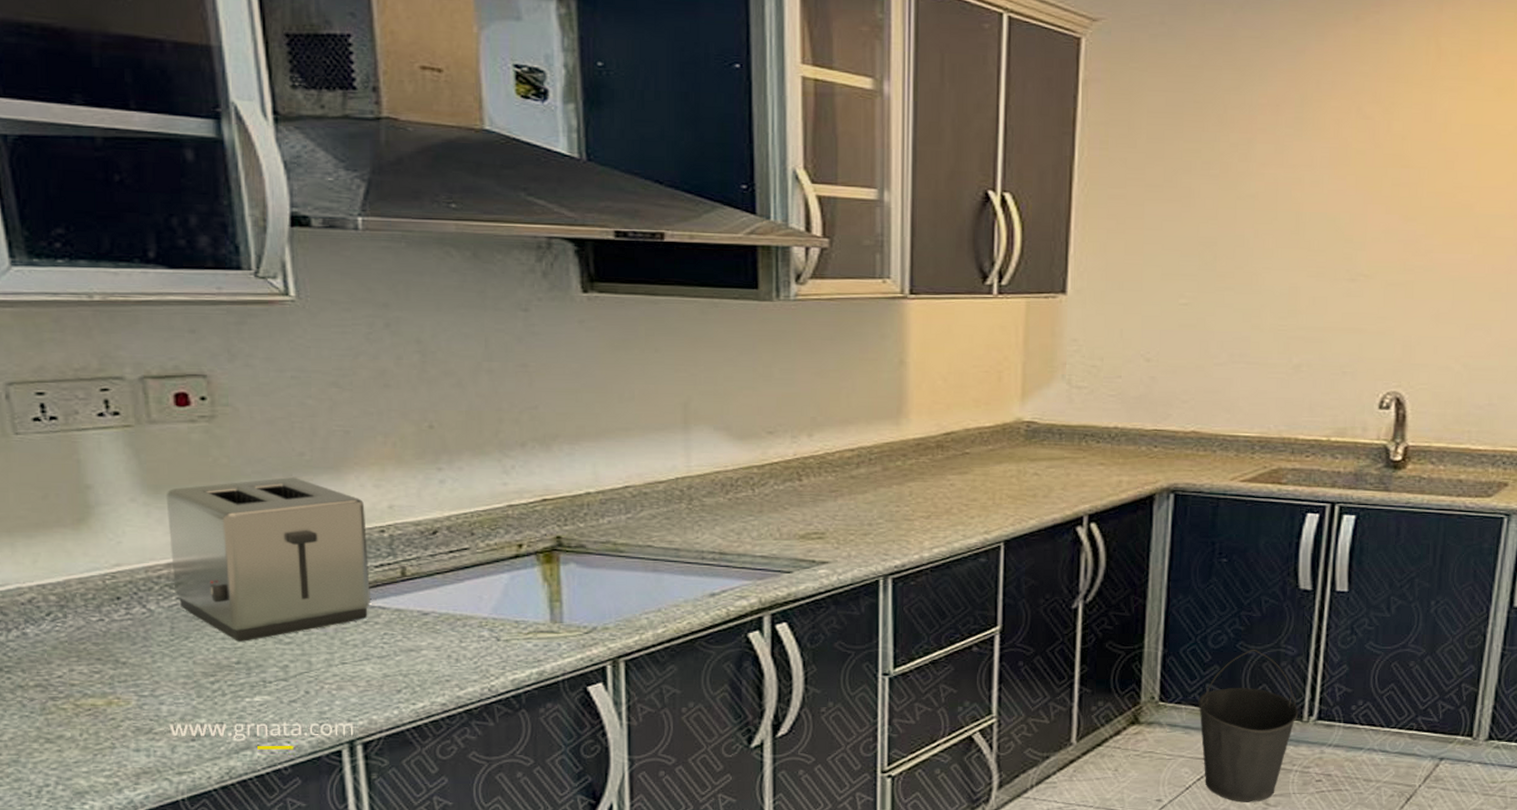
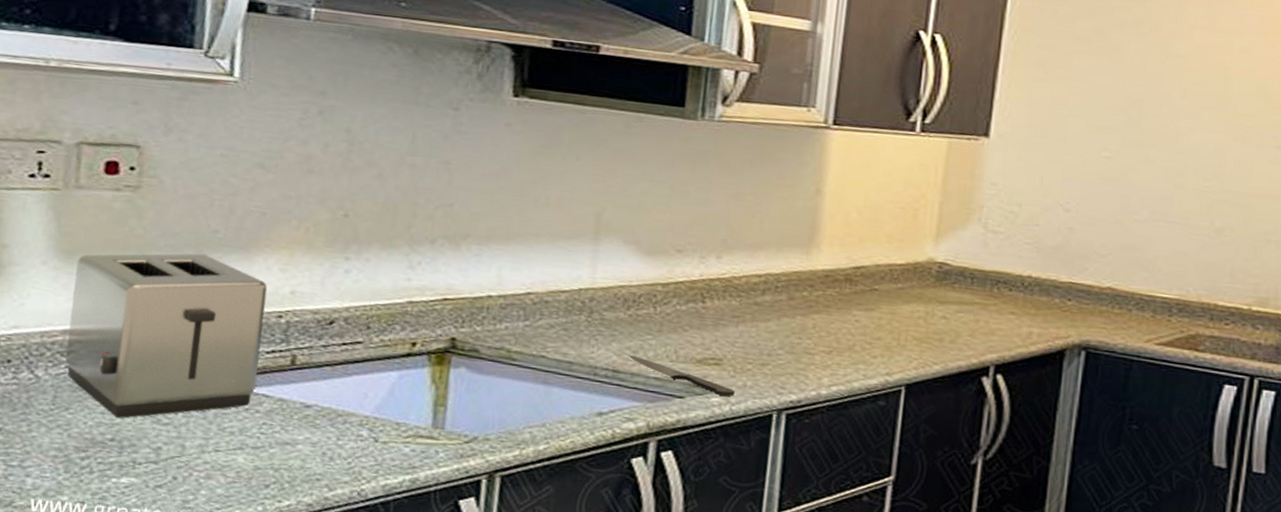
kitchen knife: none [731,537,840,567] -> present [627,354,735,396]

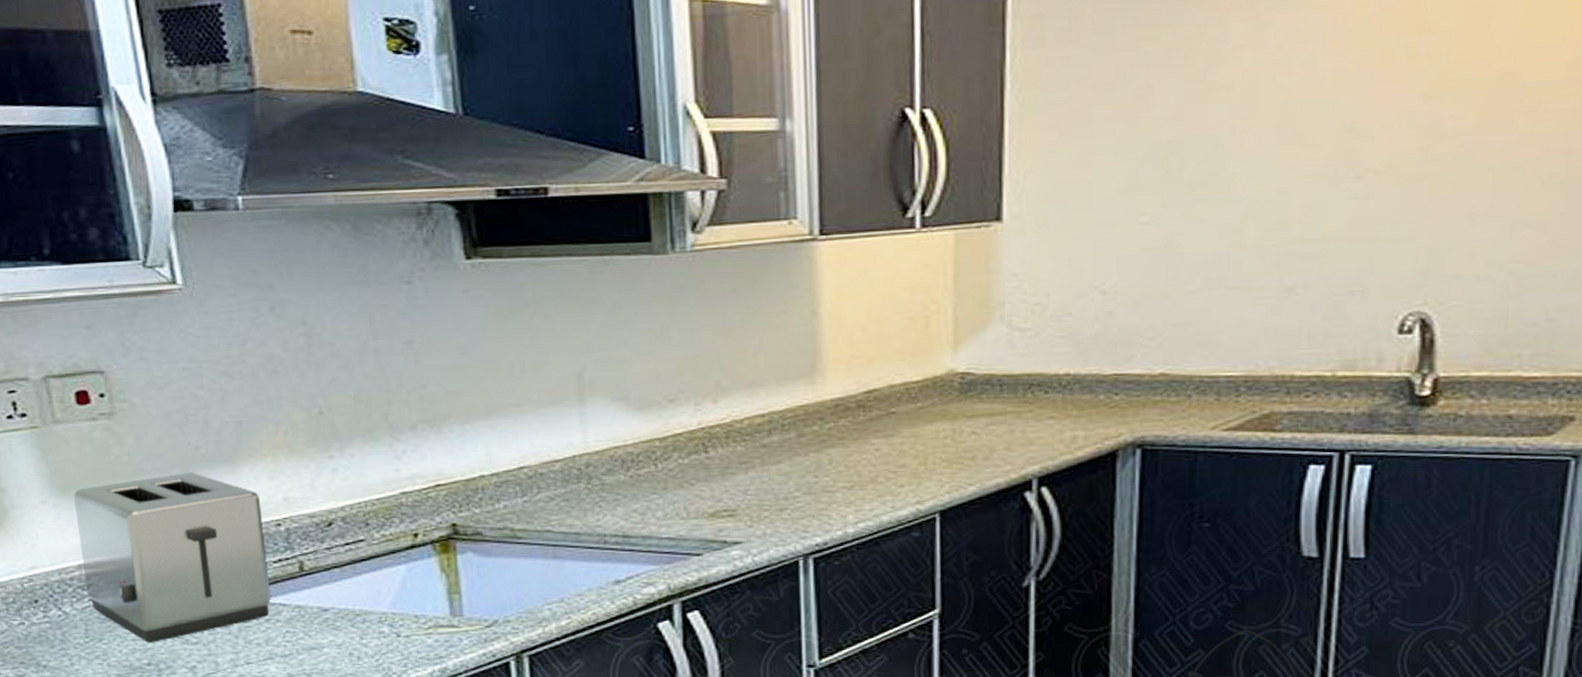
kitchen knife: present [627,354,735,396] -> none [635,517,755,548]

